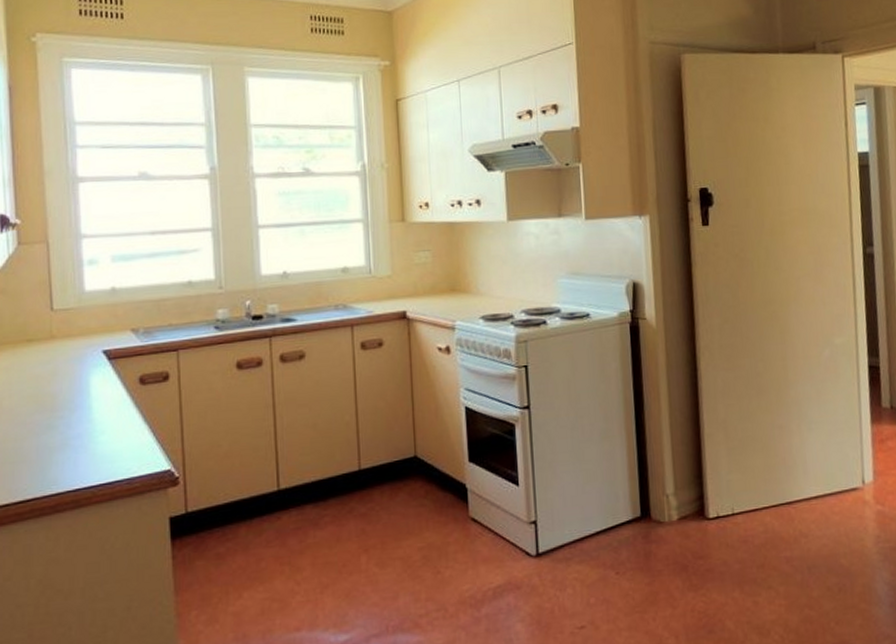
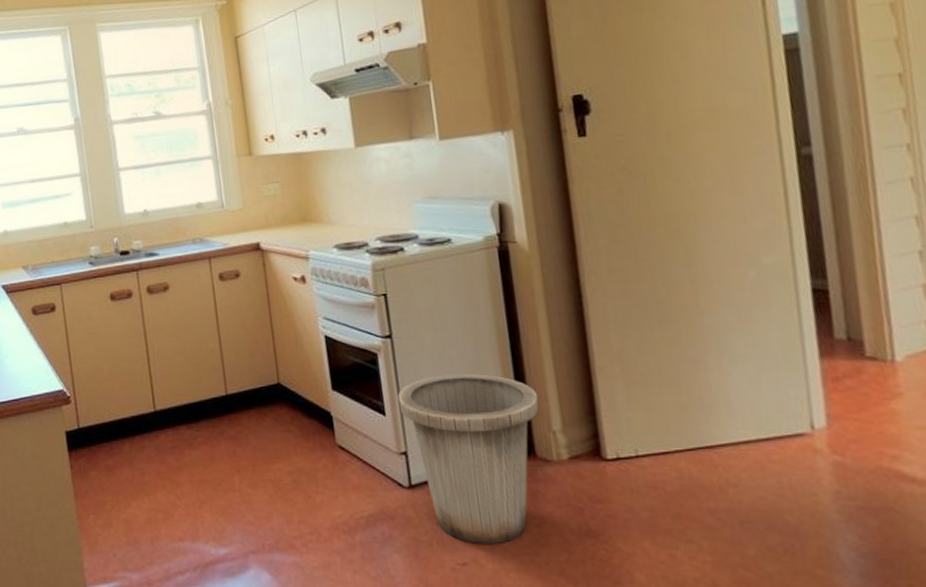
trash can: none [531,442,656,606] -> present [398,373,539,544]

